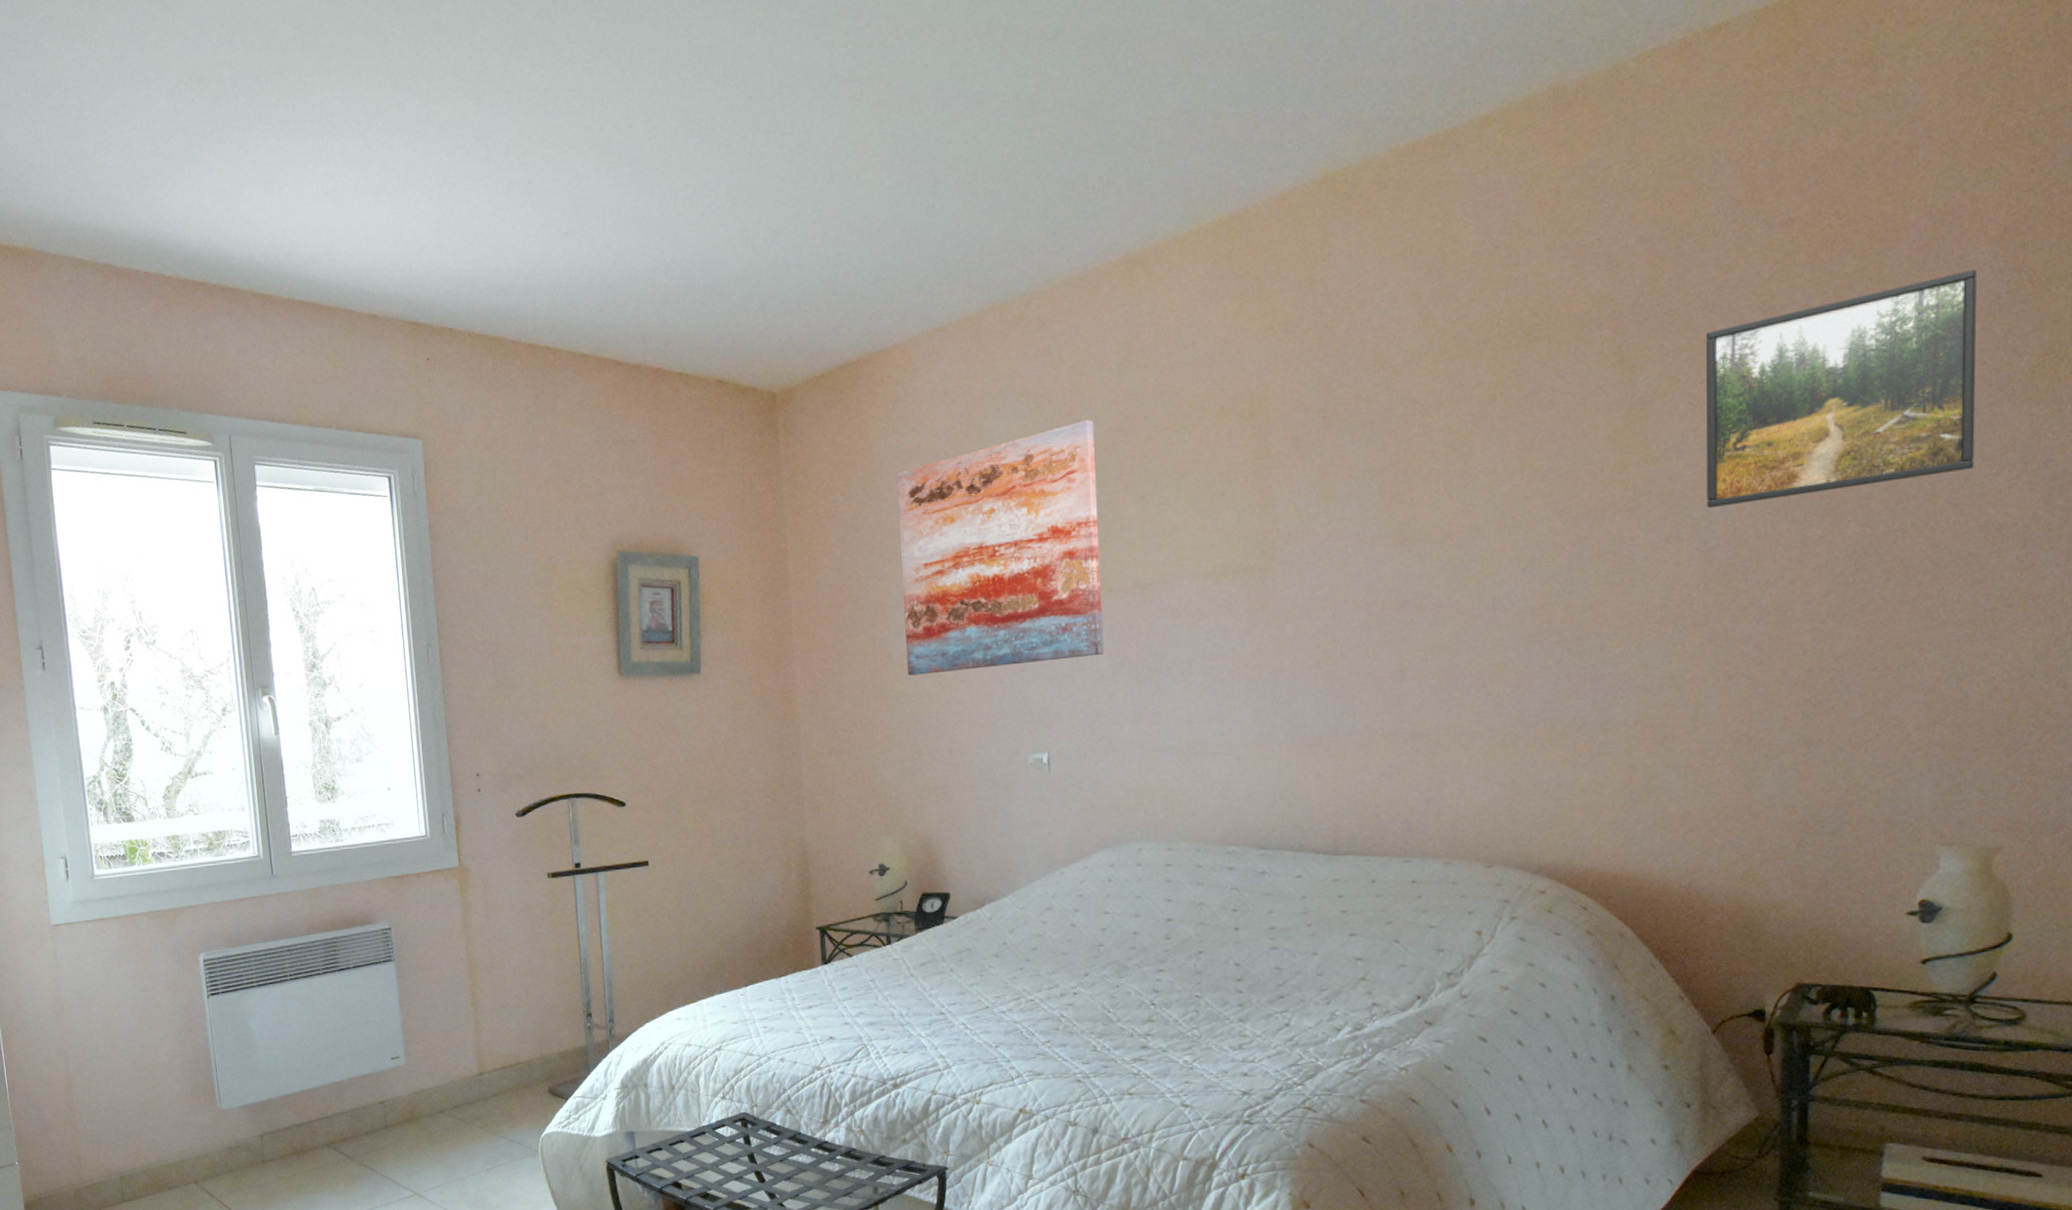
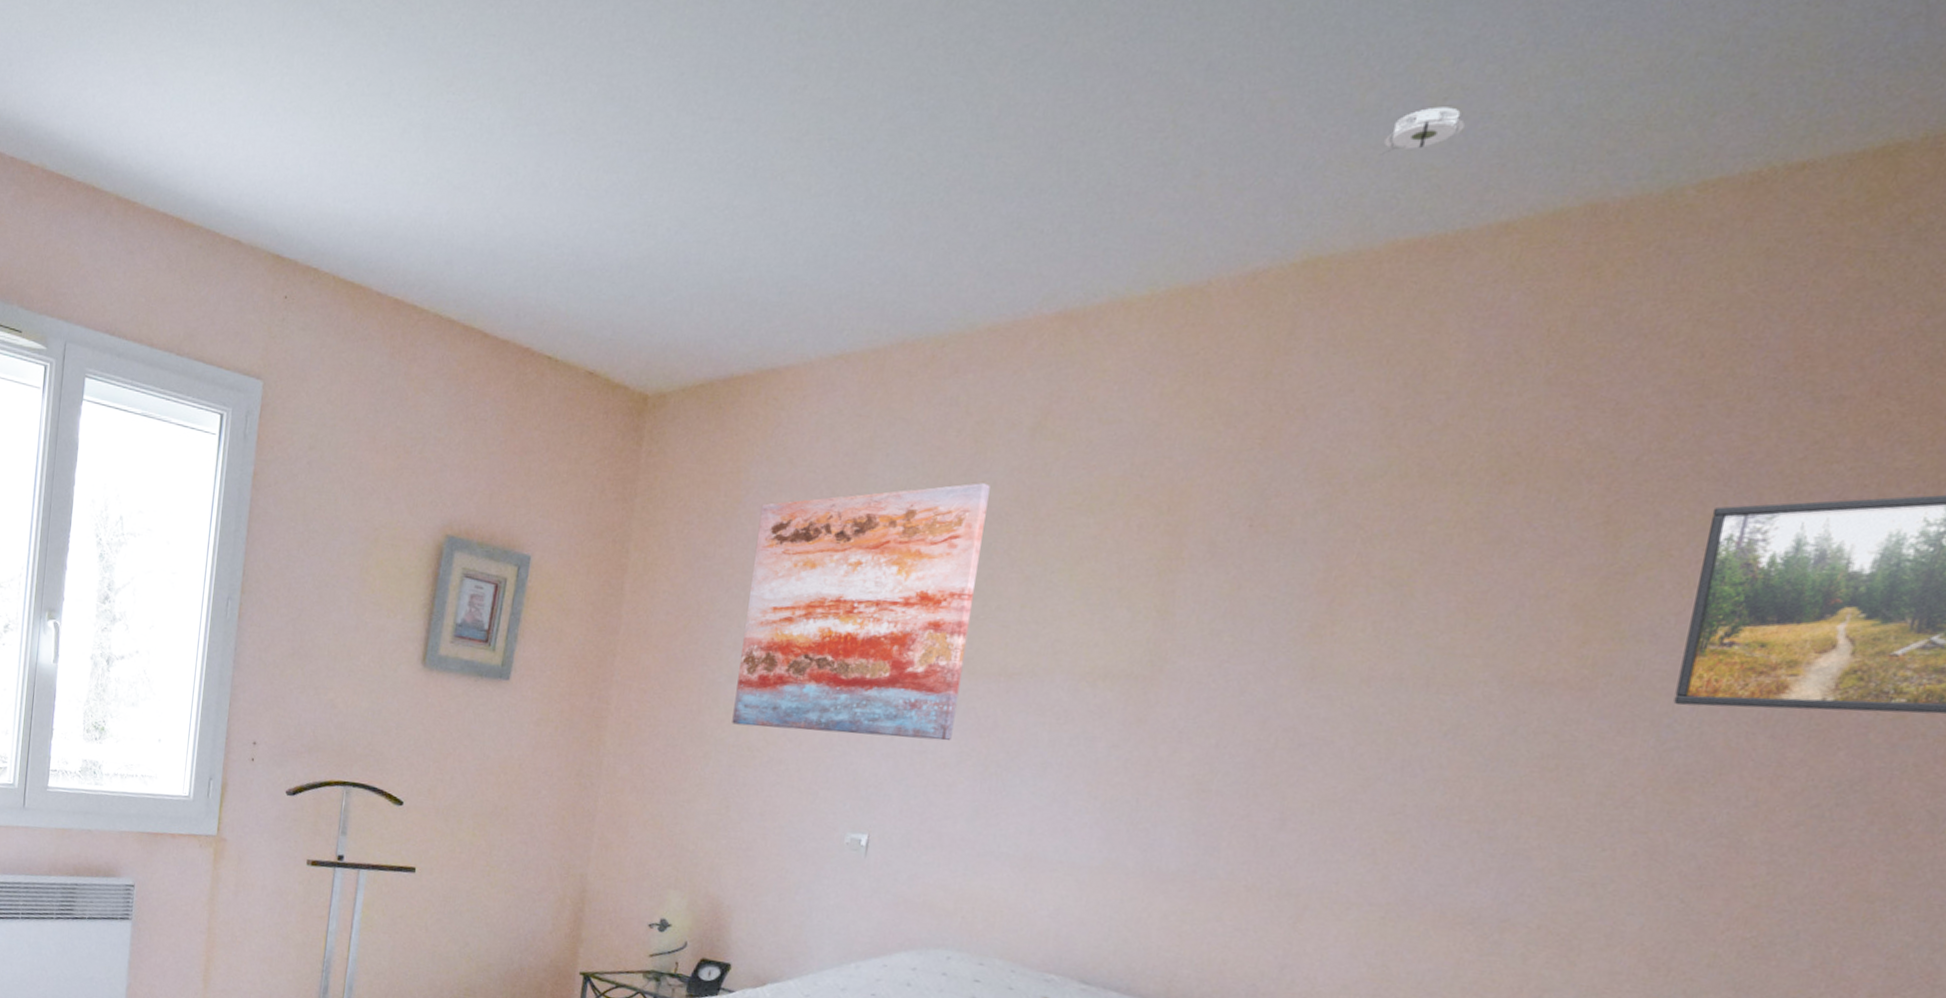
smoke detector: none [1368,23,1435,76] -> present [1379,107,1466,157]

